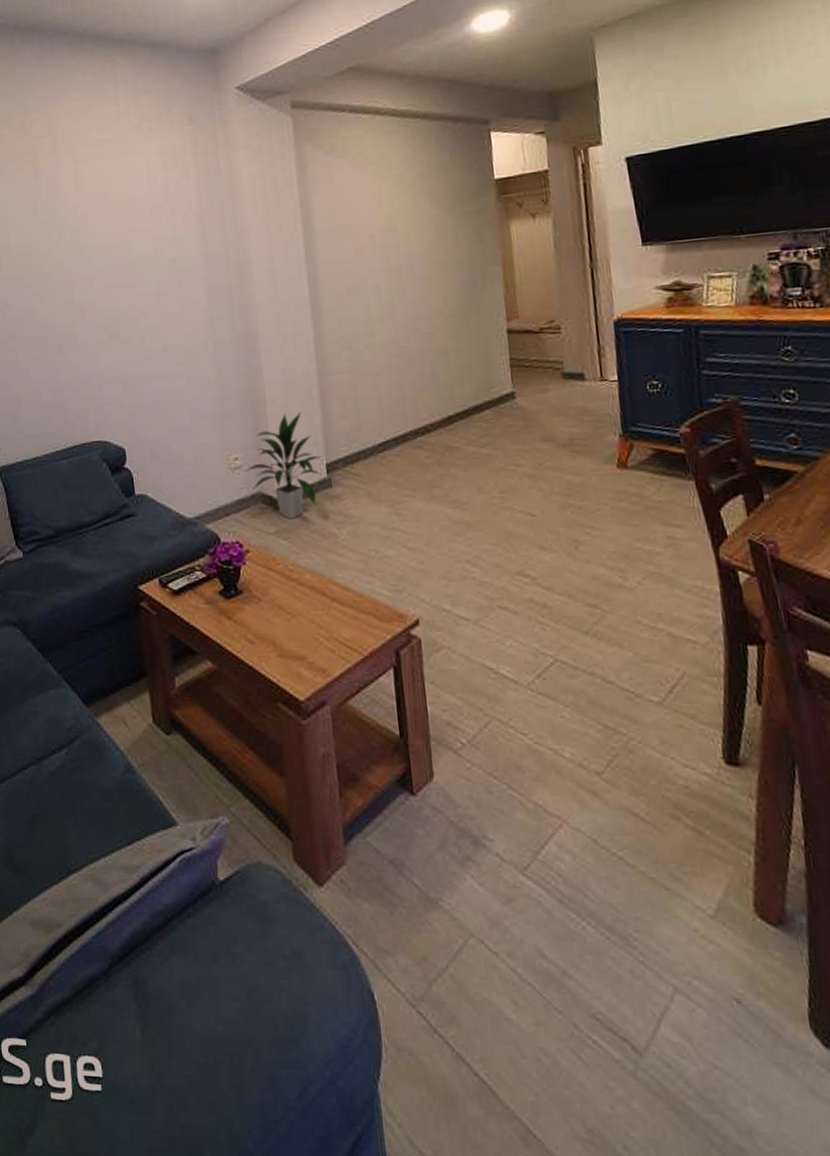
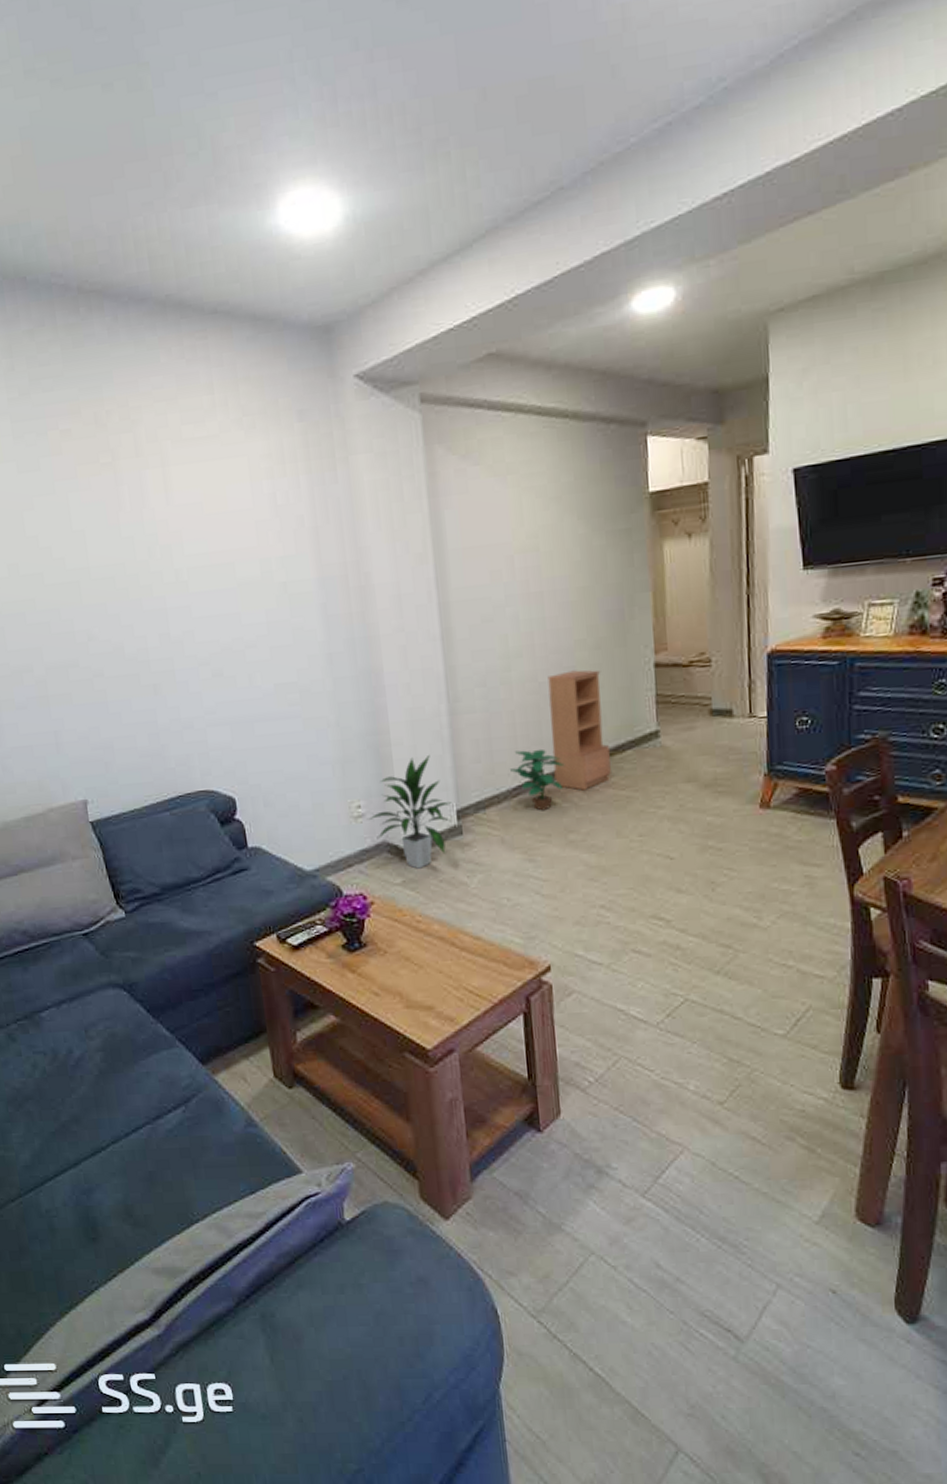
potted plant: none [376,407,427,467] -> present [510,749,565,811]
bookcase: none [408,335,471,448] -> present [547,670,611,791]

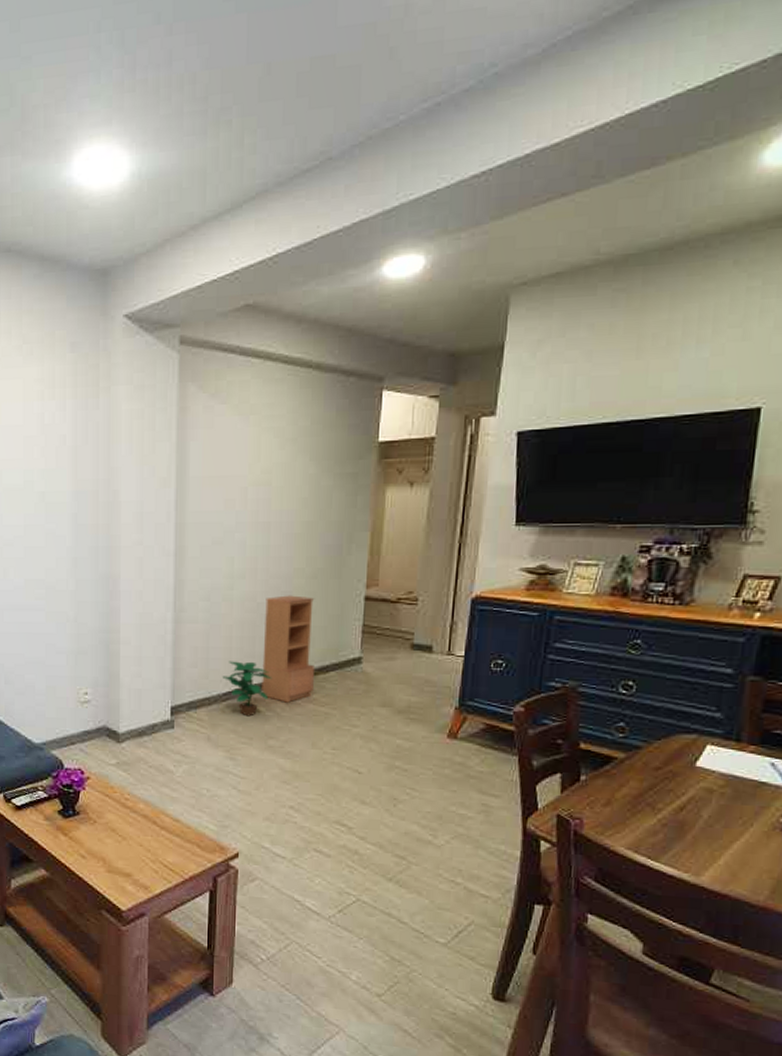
indoor plant: present [368,754,452,869] -> none [93,655,168,754]

